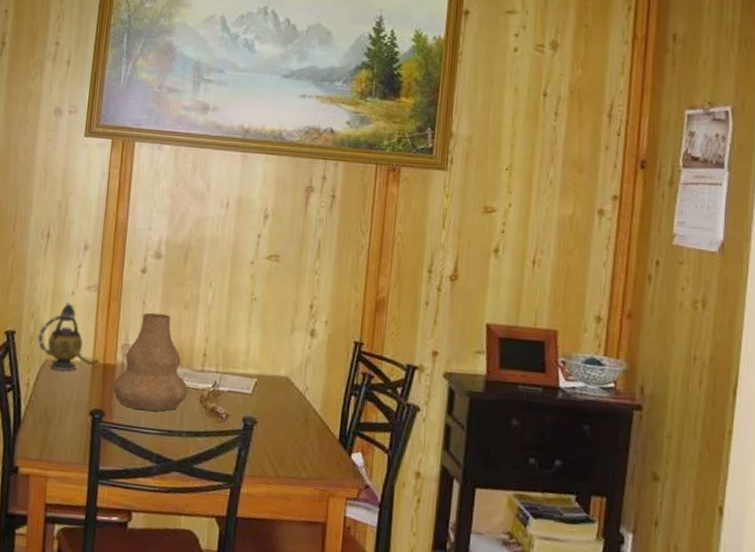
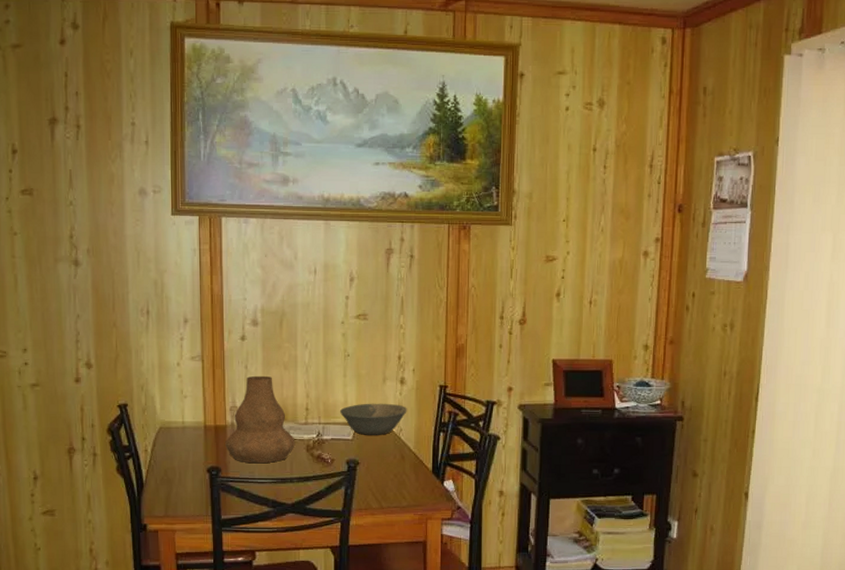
teapot: present [37,302,100,371] -> none [150,373,211,436]
bowl: none [240,354,316,393] -> present [339,403,407,435]

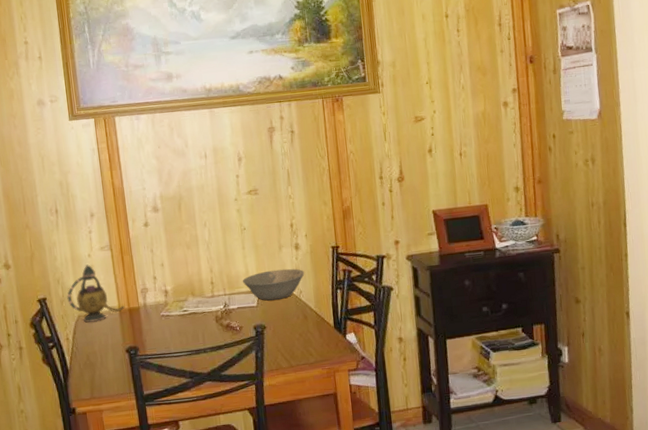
teapot: none [150,373,211,436] -> present [67,264,125,323]
vase: present [225,375,295,464] -> none [140,256,205,340]

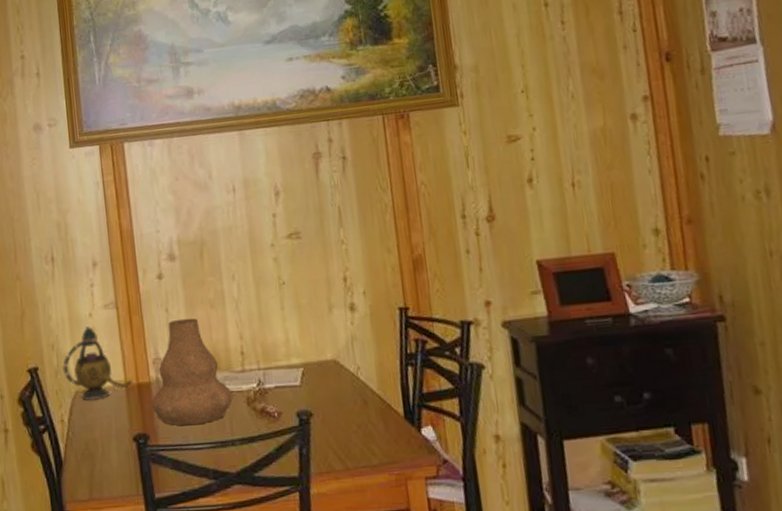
vase: none [140,256,205,340] -> present [151,318,233,426]
bowl: present [242,268,305,301] -> none [281,336,363,379]

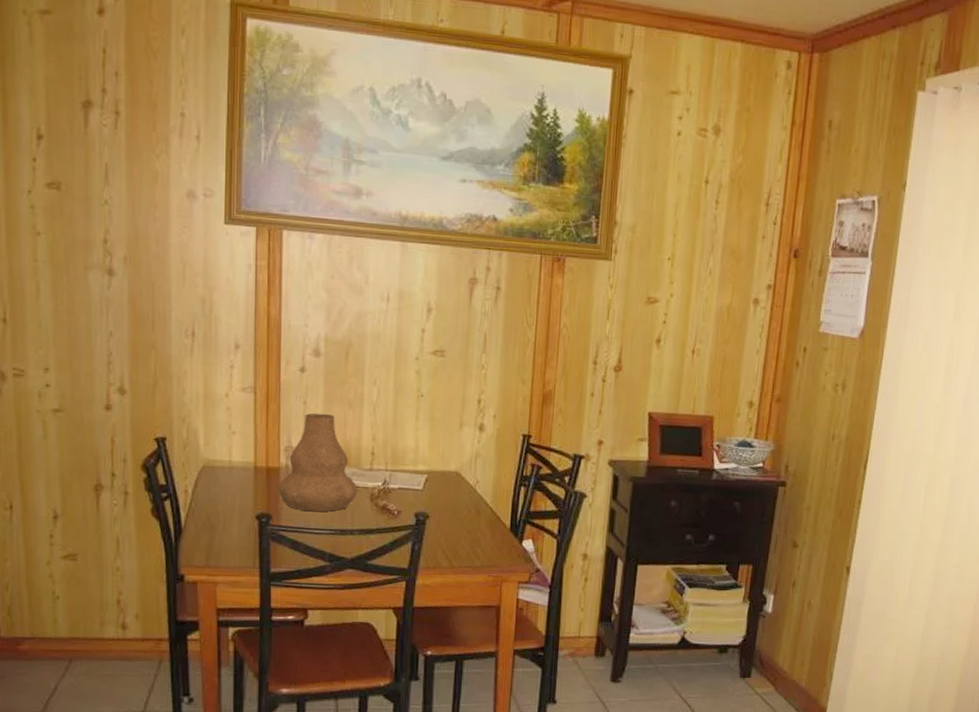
teapot: present [62,326,133,401] -> none [192,405,263,477]

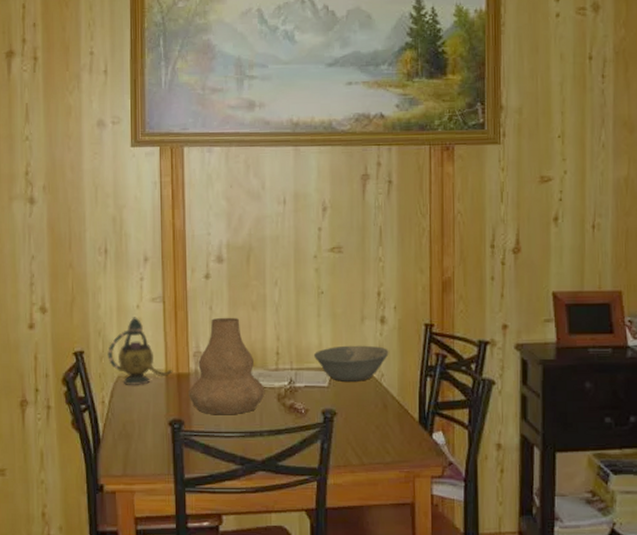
teapot: none [192,405,263,477] -> present [107,317,173,385]
bowl: none [409,450,486,487] -> present [313,345,389,381]

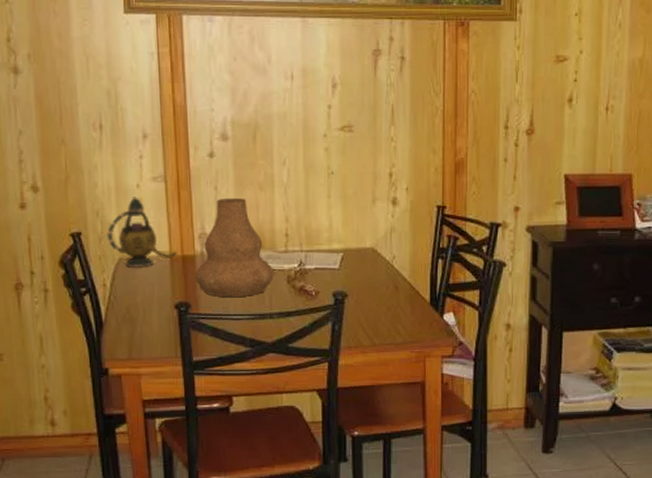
bowl: present [313,345,389,381] -> none [323,227,401,263]

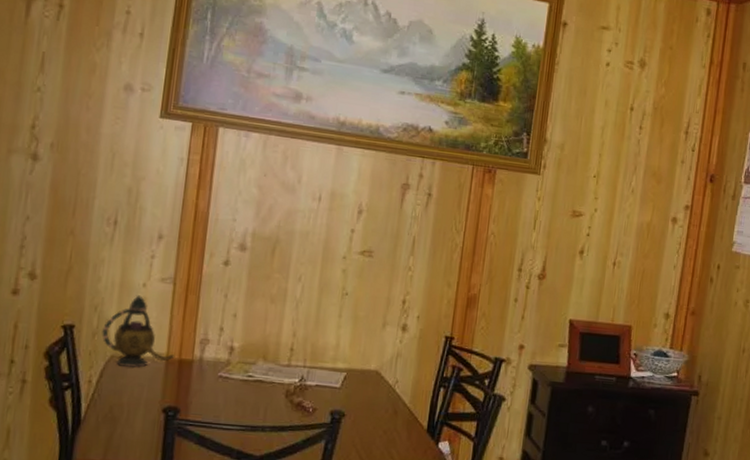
vase: present [195,197,275,298] -> none [189,306,274,407]

